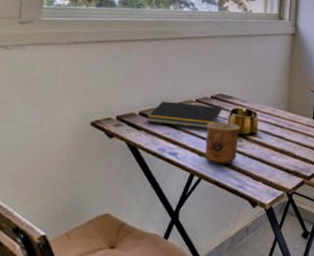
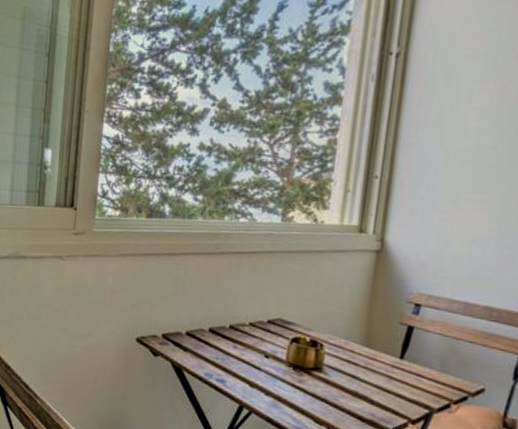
notepad: present [146,101,223,128] -> none [193,321,281,357]
cup: present [204,122,241,165] -> none [257,350,302,401]

